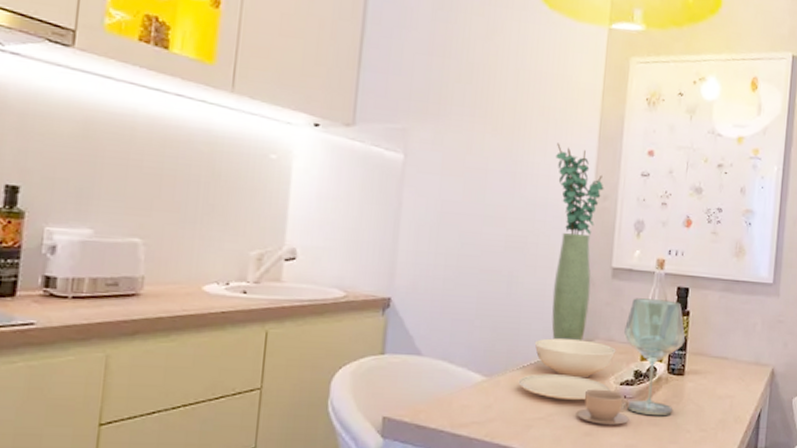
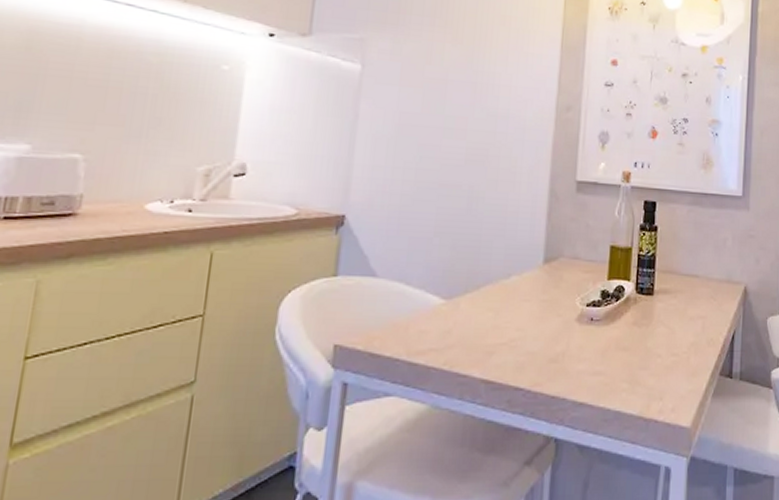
plate: present [518,374,612,401] -> none [479,295,578,324]
bowl: present [534,338,616,378] -> none [496,256,582,300]
vase: present [551,143,604,341] -> none [514,52,567,260]
teacup: present [576,389,629,425] -> none [540,311,597,350]
wine glass: present [624,298,686,416] -> none [590,213,654,340]

